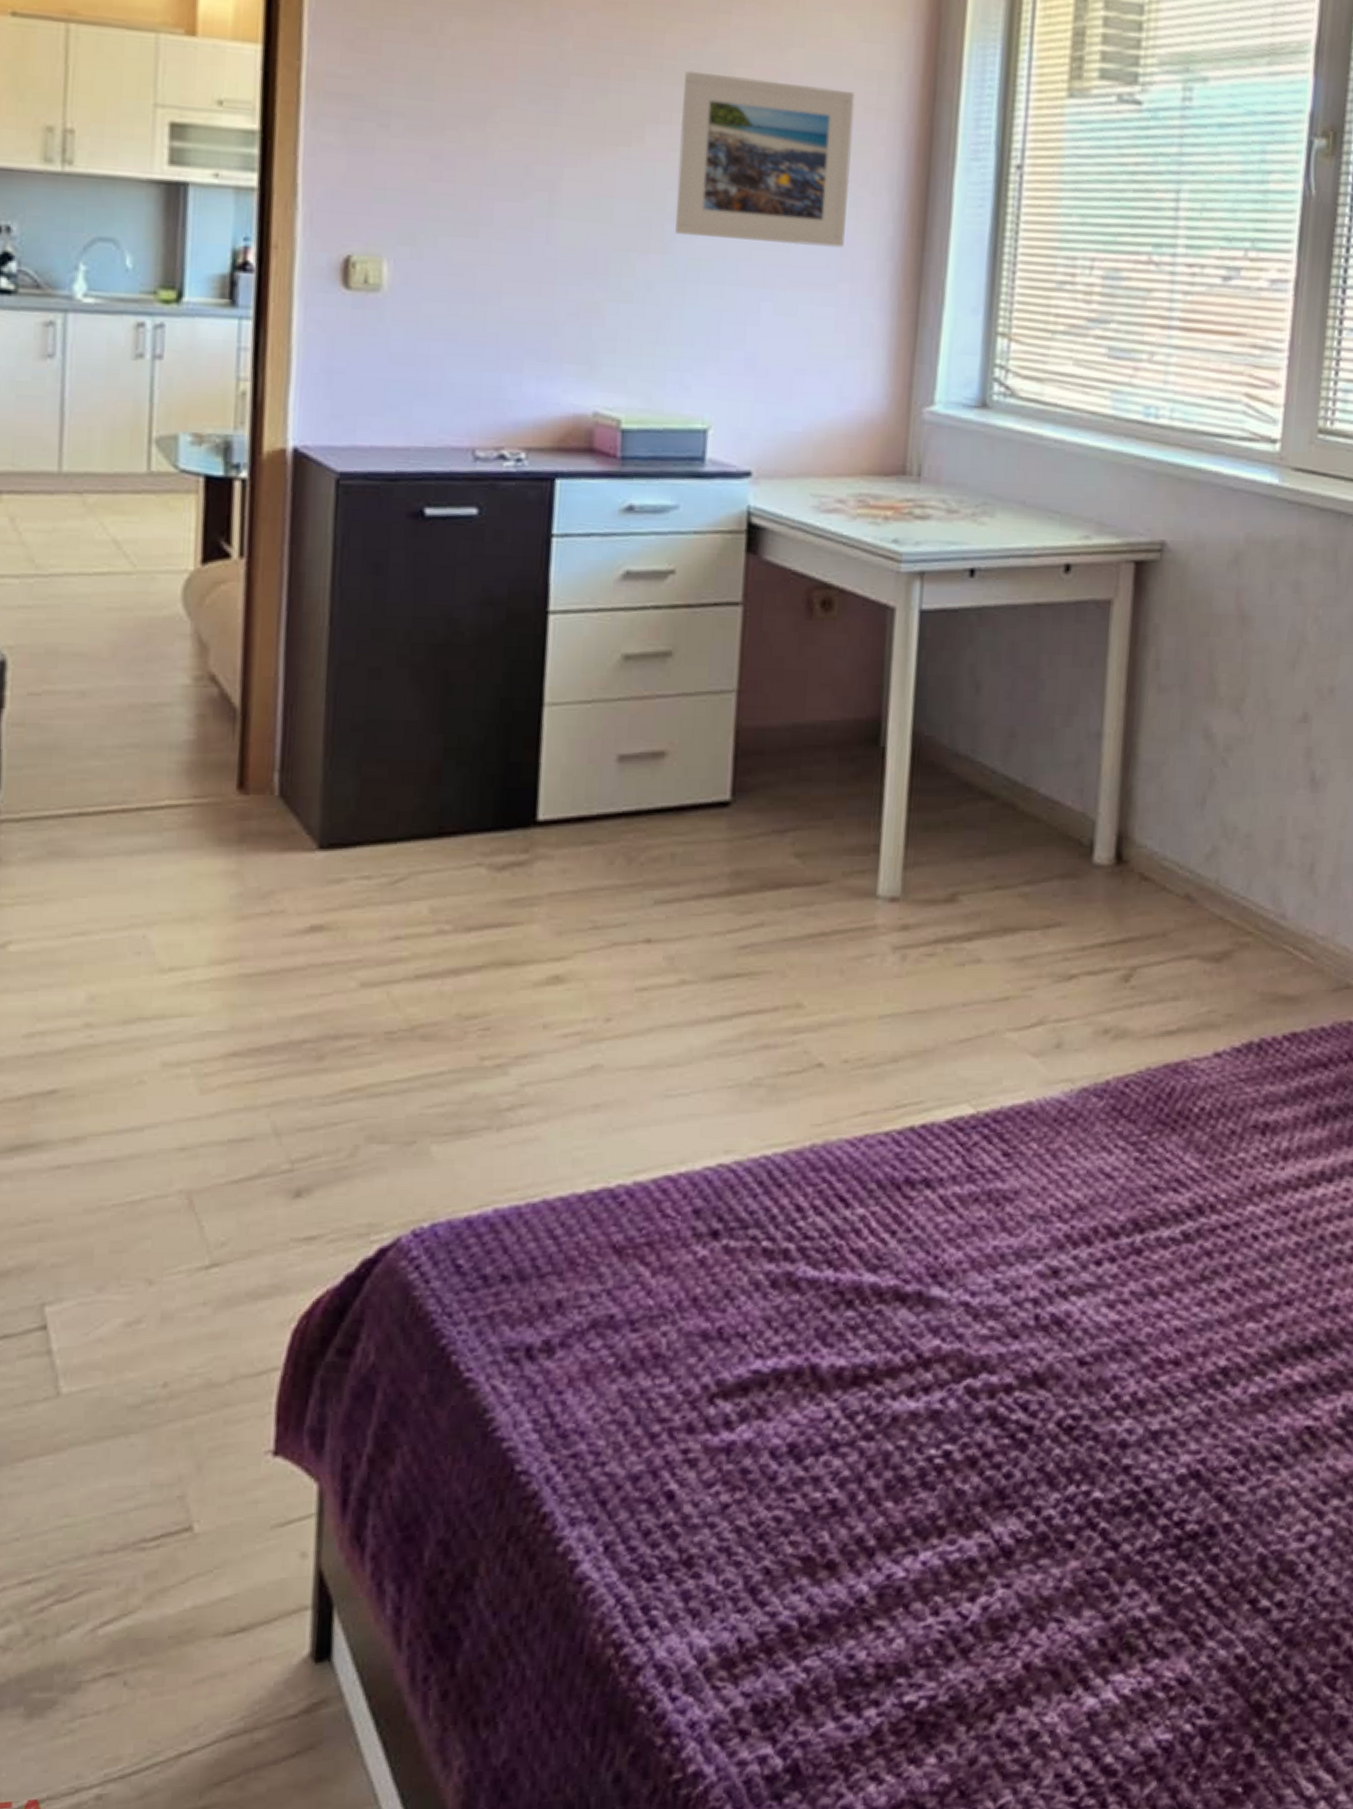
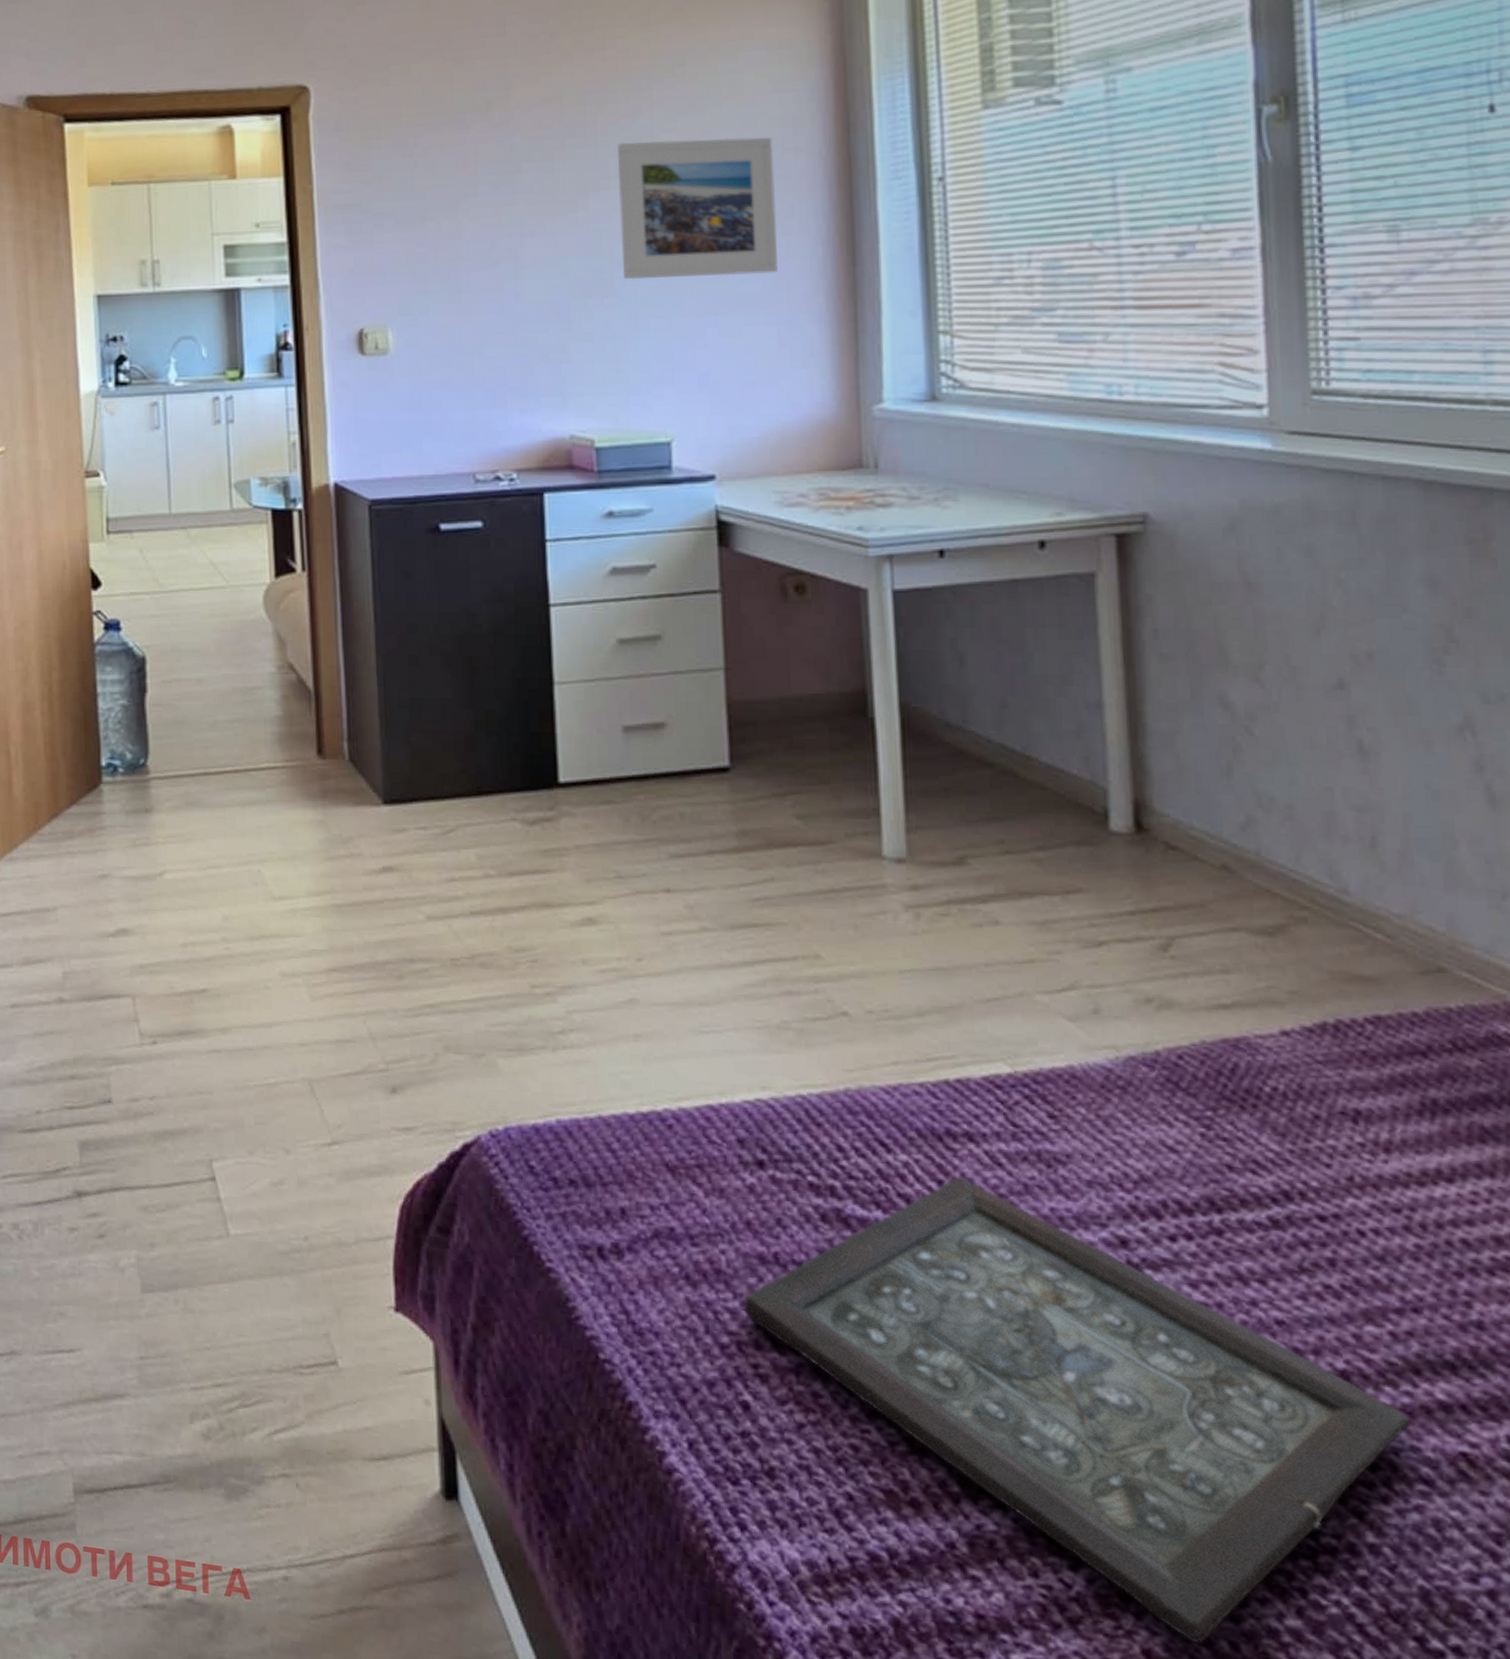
tray: none [679,1223,1271,1647] -> present [742,1175,1410,1644]

